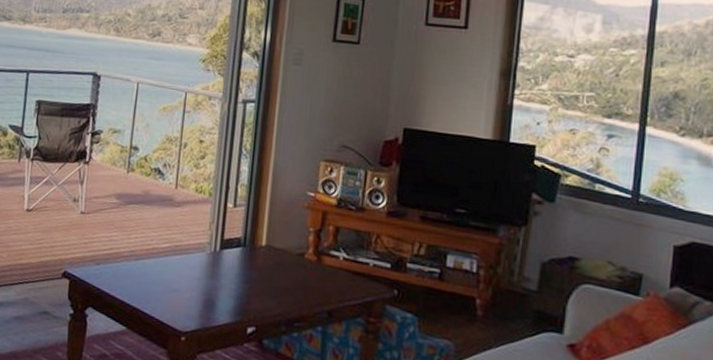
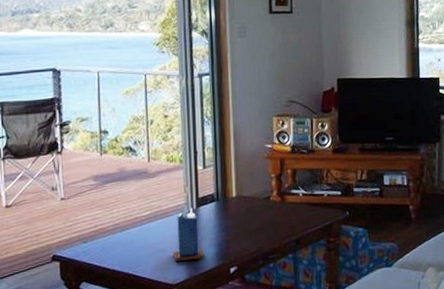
candle: none [186,249,221,310] -> present [172,208,204,262]

